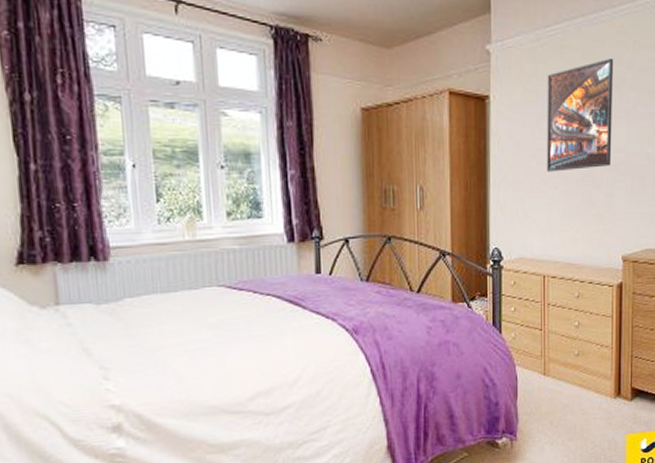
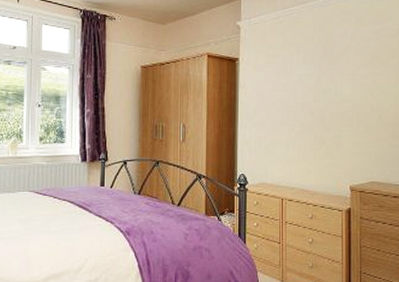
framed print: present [546,59,613,172] -> none [284,32,340,117]

